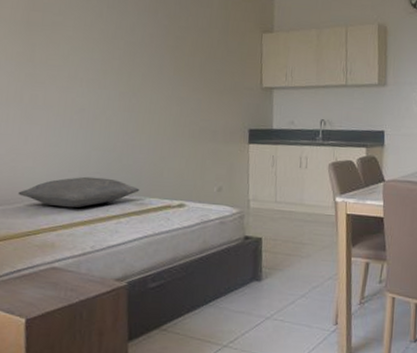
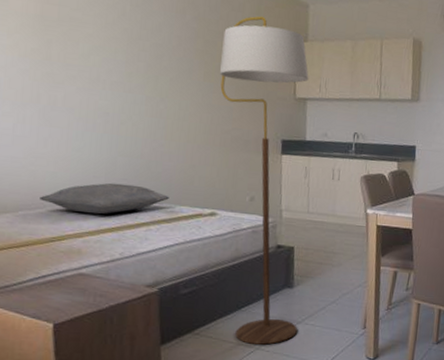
floor lamp: none [189,10,275,342] -> present [220,16,309,345]

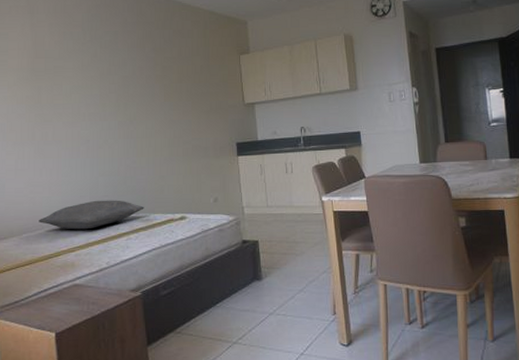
floor lamp: present [220,16,309,345] -> none [177,38,270,339]

